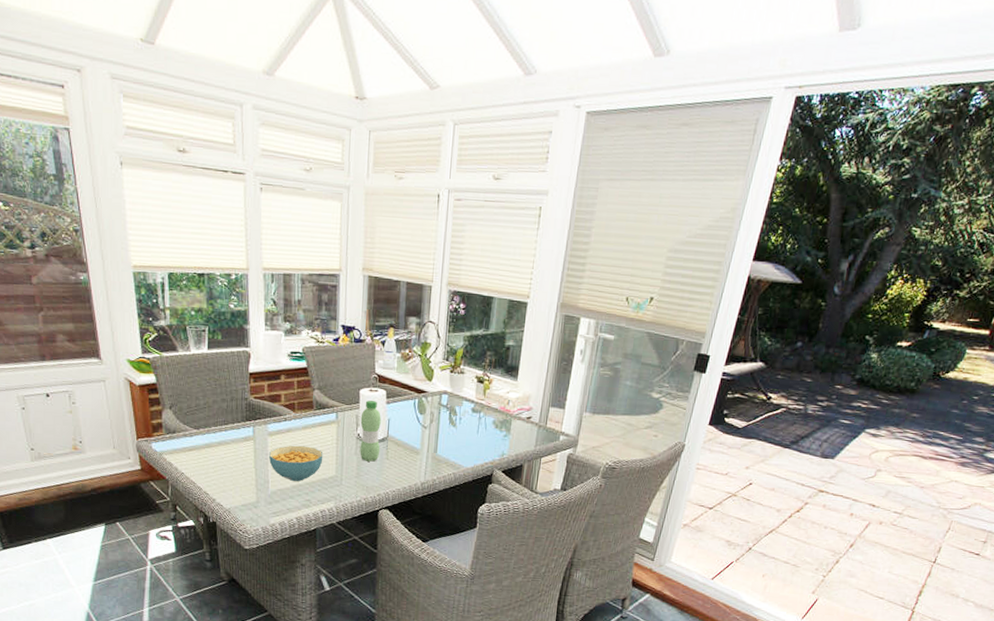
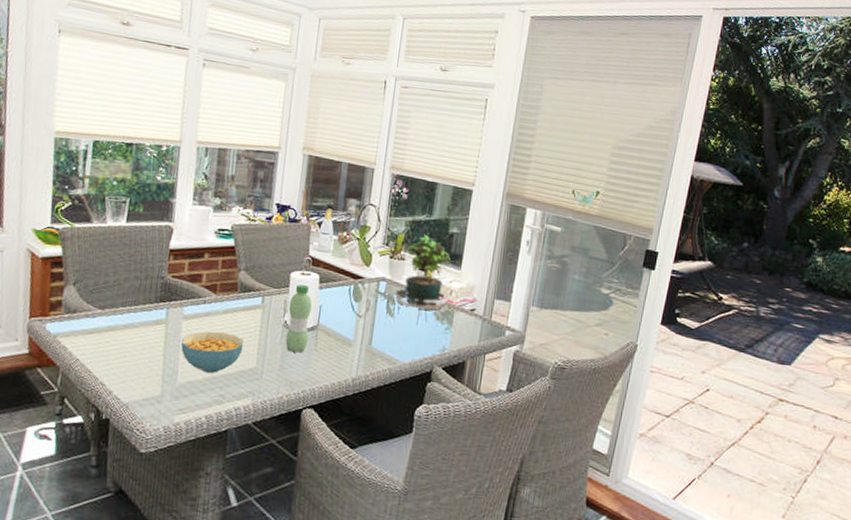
potted plant: none [456,348,520,420] -> present [395,234,463,311]

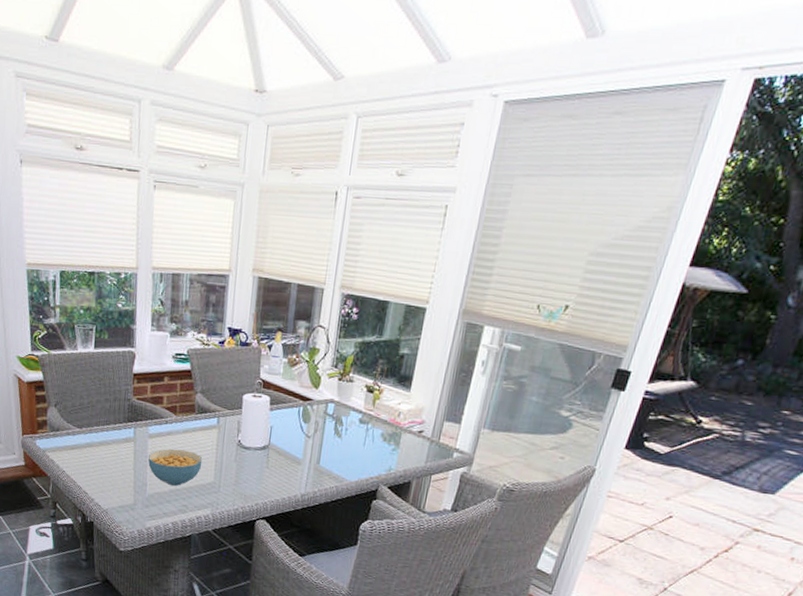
water bottle: present [285,284,312,353] -> none [239,406,264,470]
potted plant: present [395,234,463,311] -> none [343,355,411,432]

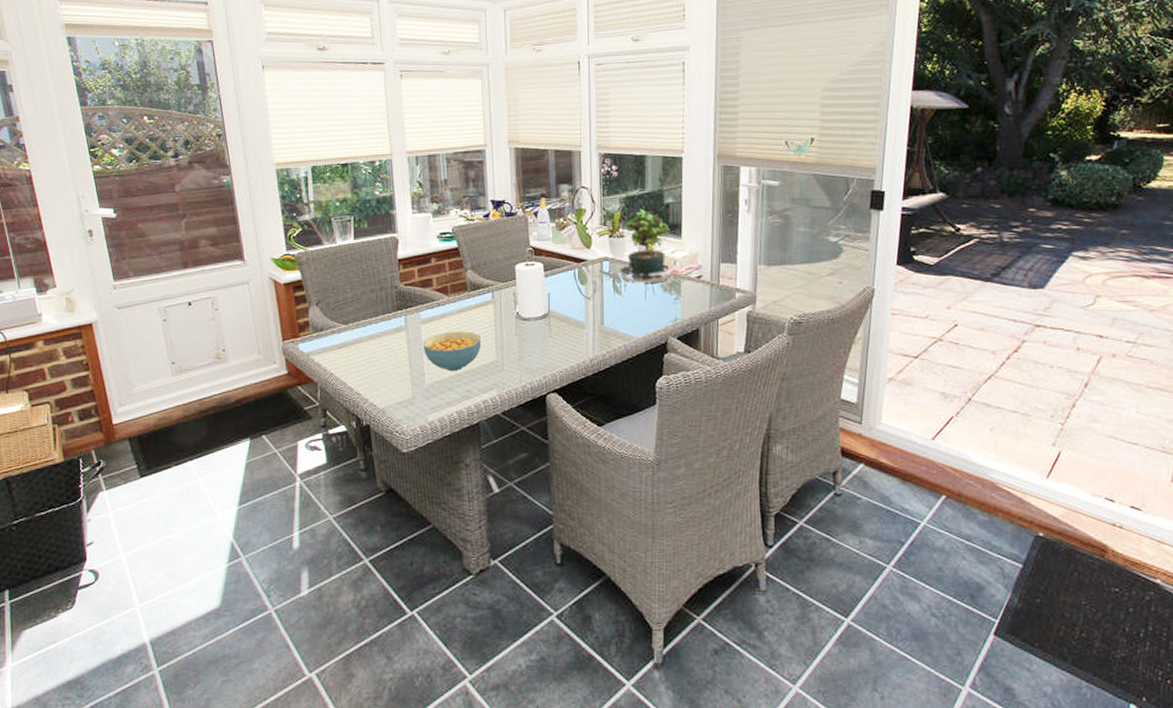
potted plant: none [343,355,411,432] -> present [619,208,689,283]

